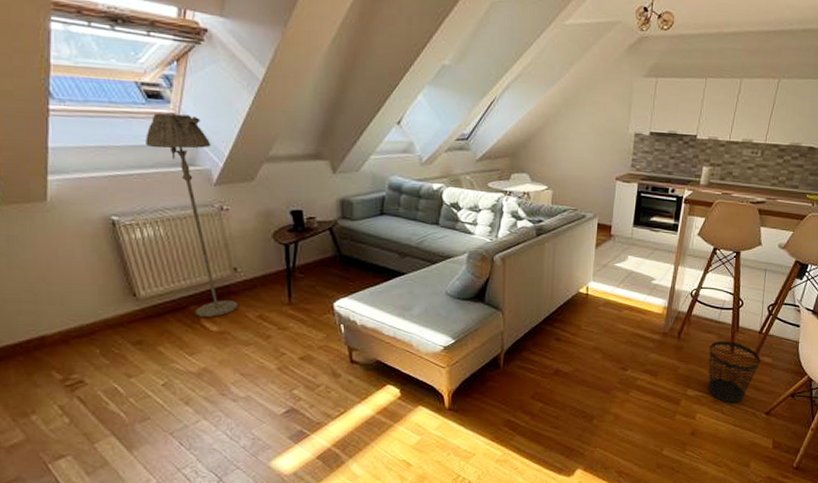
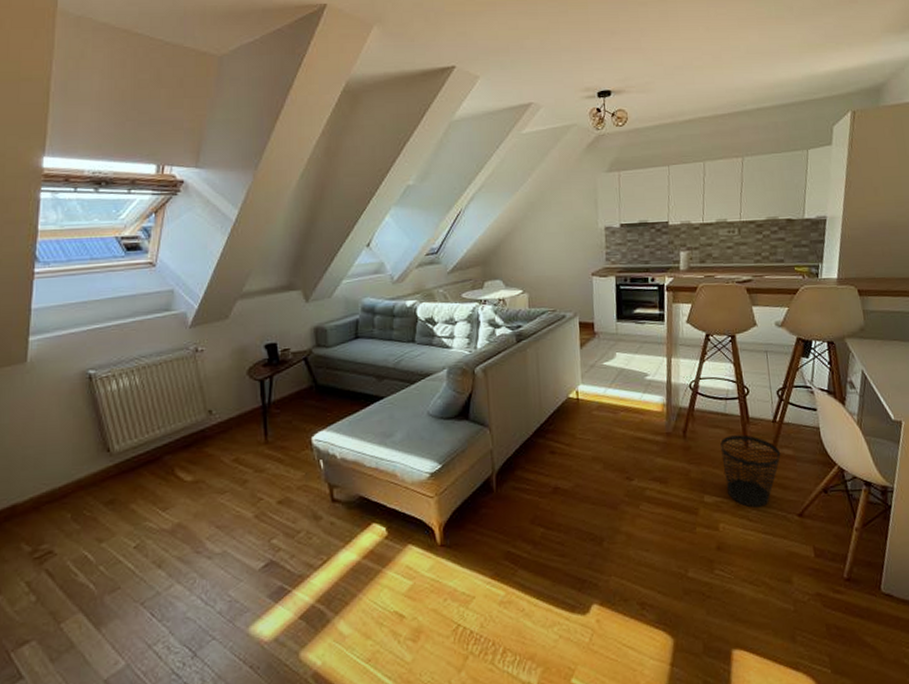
floor lamp: present [145,113,238,317] -> none [124,262,213,467]

